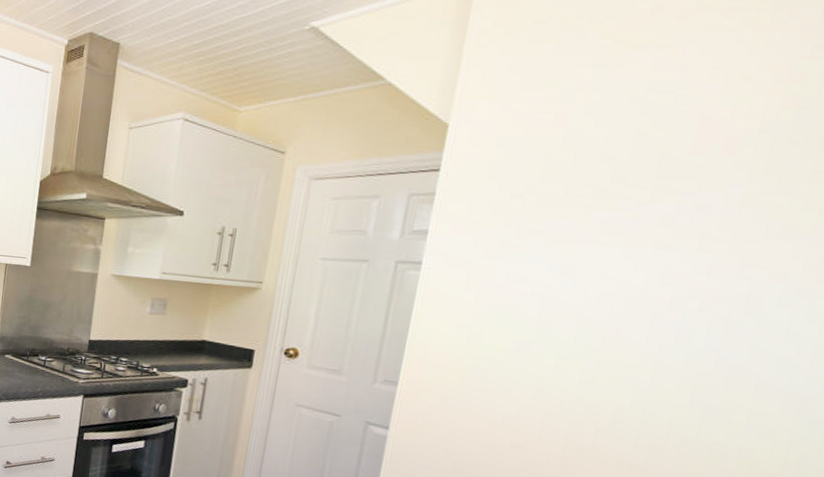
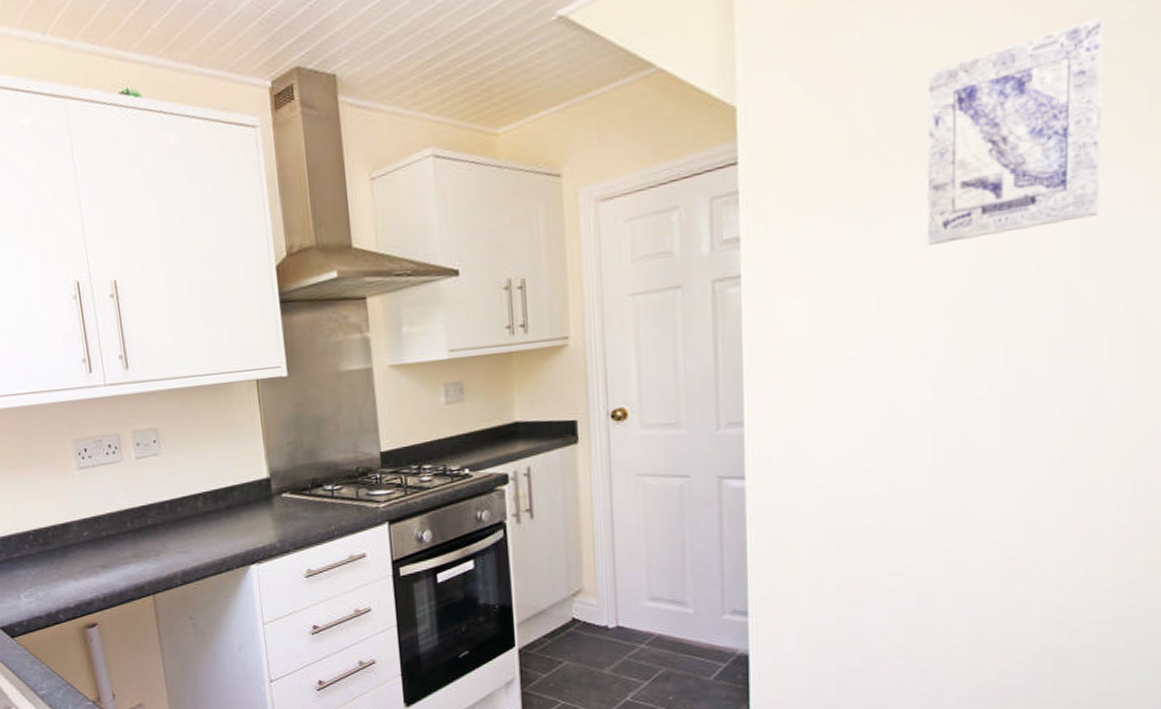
wall art: none [597,104,814,276] -> present [927,17,1105,245]

